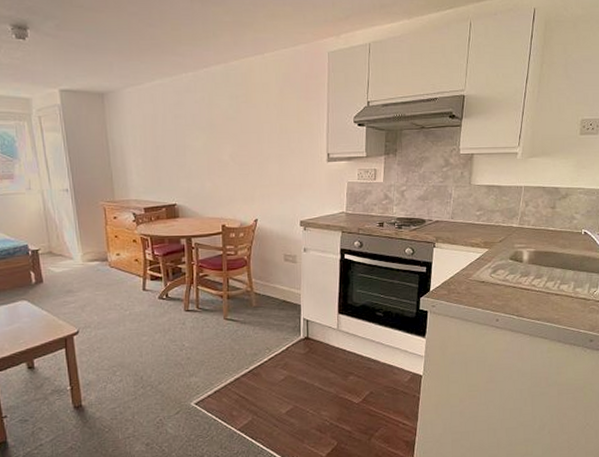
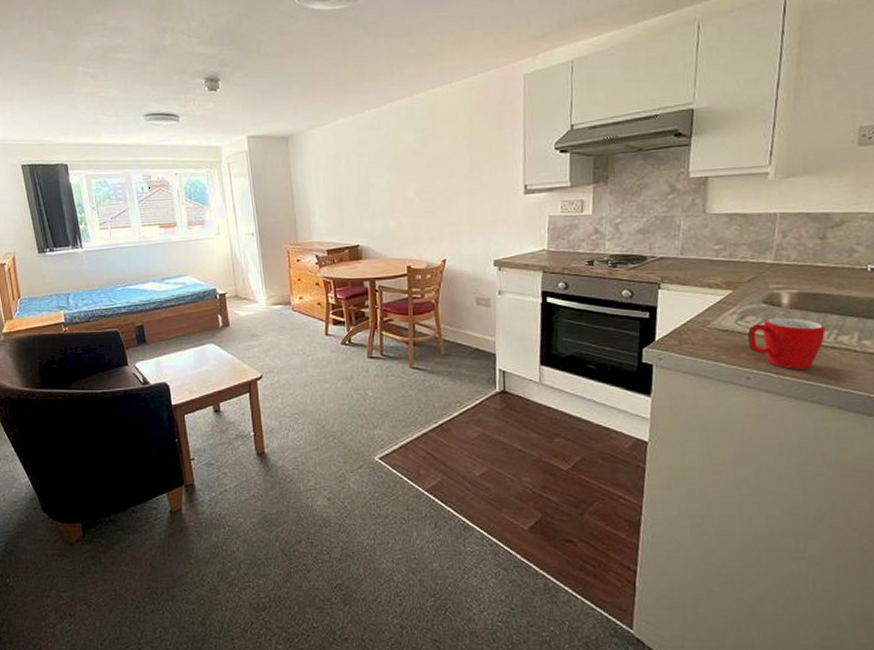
mug: none [499,271,552,312] -> present [748,317,826,369]

